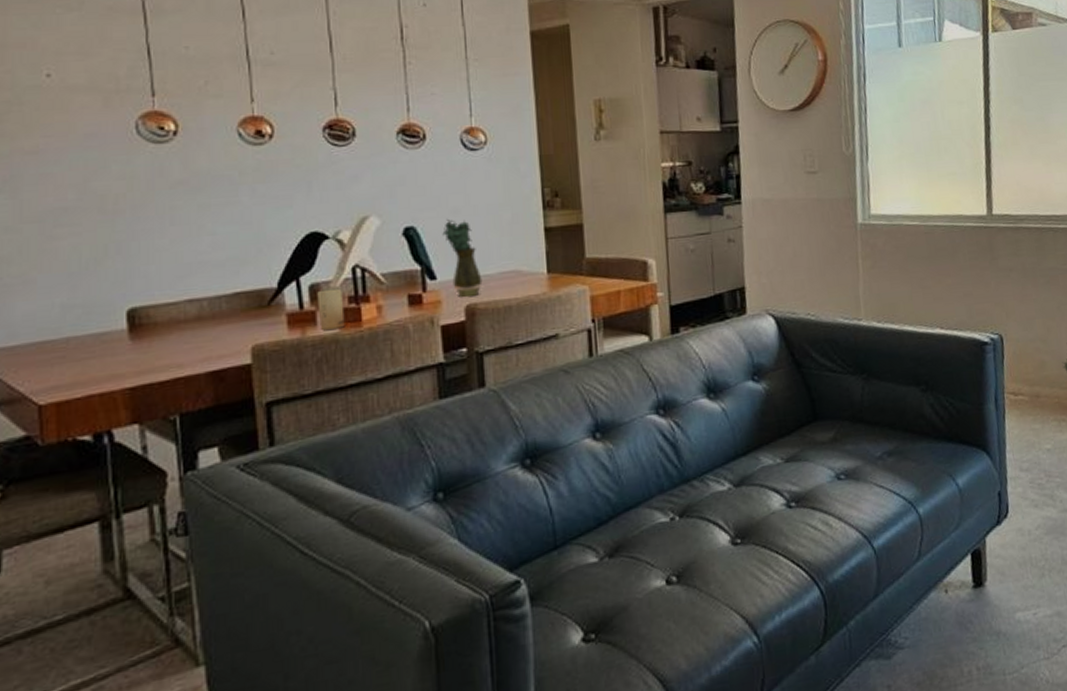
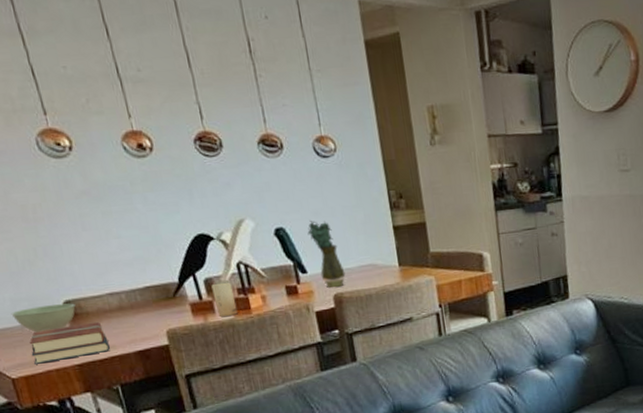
bowl: none [57,311,142,347] -> present [11,303,76,333]
books: none [71,334,175,387] -> present [30,321,110,364]

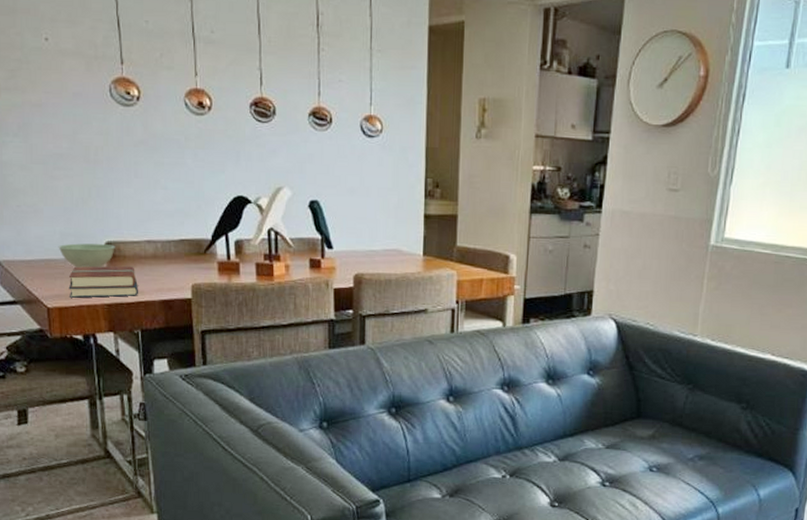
candle: present [211,282,238,317] -> none [241,246,261,280]
vase: present [307,220,346,289] -> none [340,196,370,268]

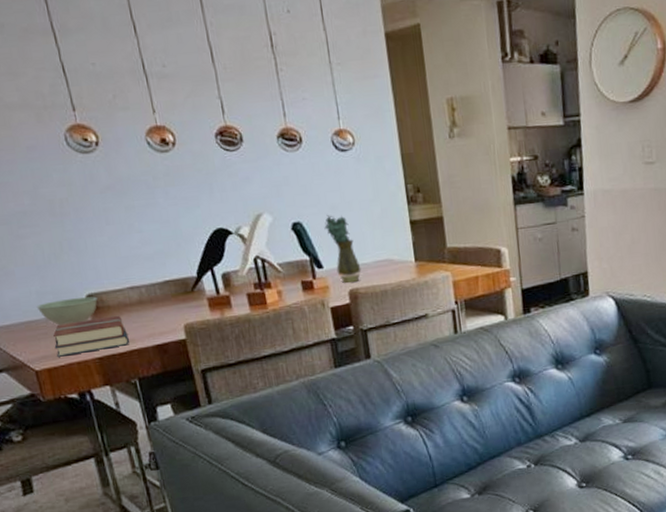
vase: none [340,196,370,268] -> present [324,214,362,284]

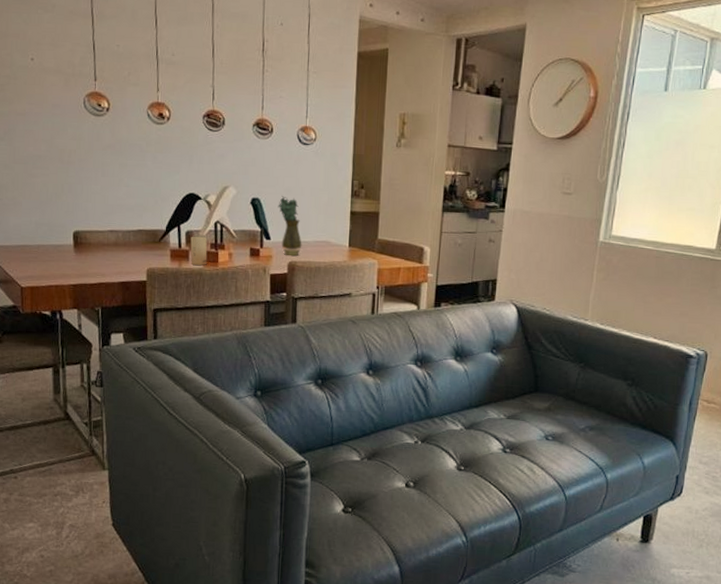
bowl: present [36,296,98,326] -> none [33,232,82,253]
books: present [53,315,129,357] -> none [40,251,100,279]
candle: none [229,276,254,312] -> present [190,236,208,266]

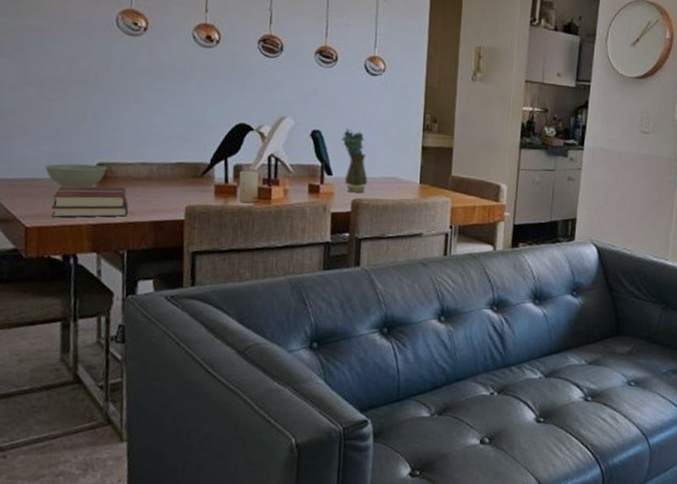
bowl: none [33,232,82,253] -> present [44,163,107,188]
books: none [40,251,100,279] -> present [51,186,128,218]

